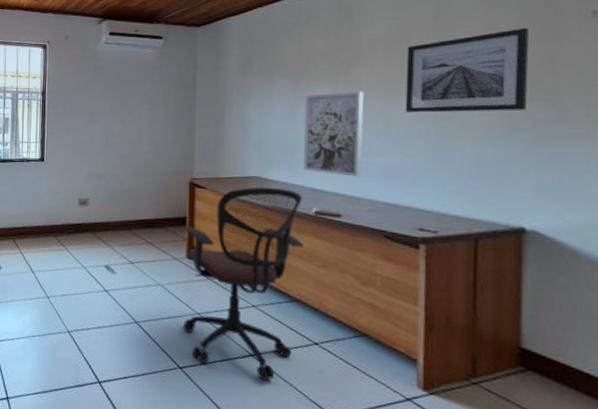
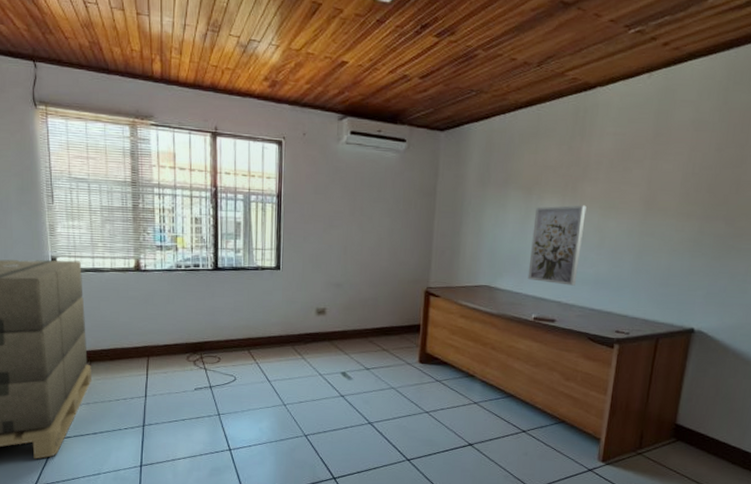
office chair: present [182,187,305,381] -> none [412,295,524,465]
wall art: present [405,27,530,113] -> none [618,151,725,228]

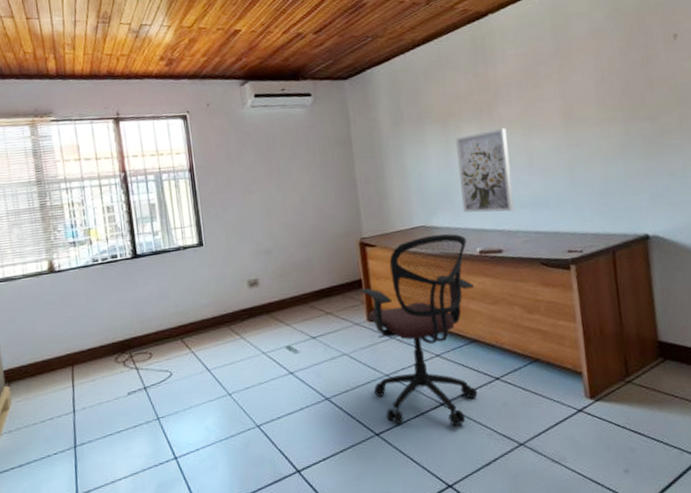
office chair: none [412,295,524,465] -> present [360,233,478,427]

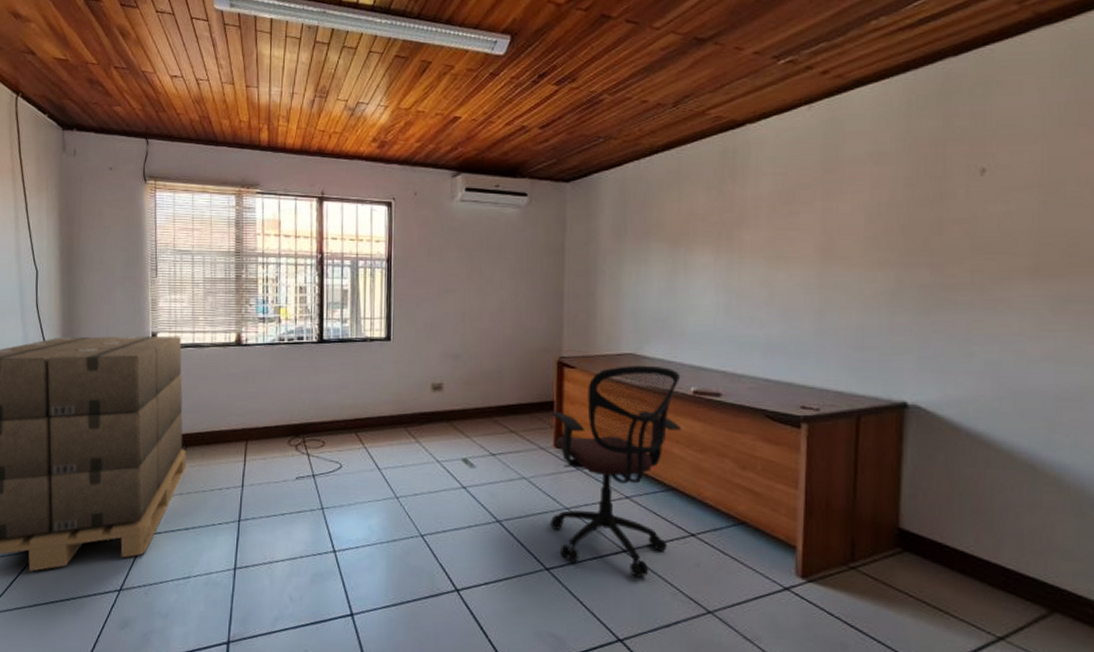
wall art: present [456,128,514,213] -> none [681,256,747,352]

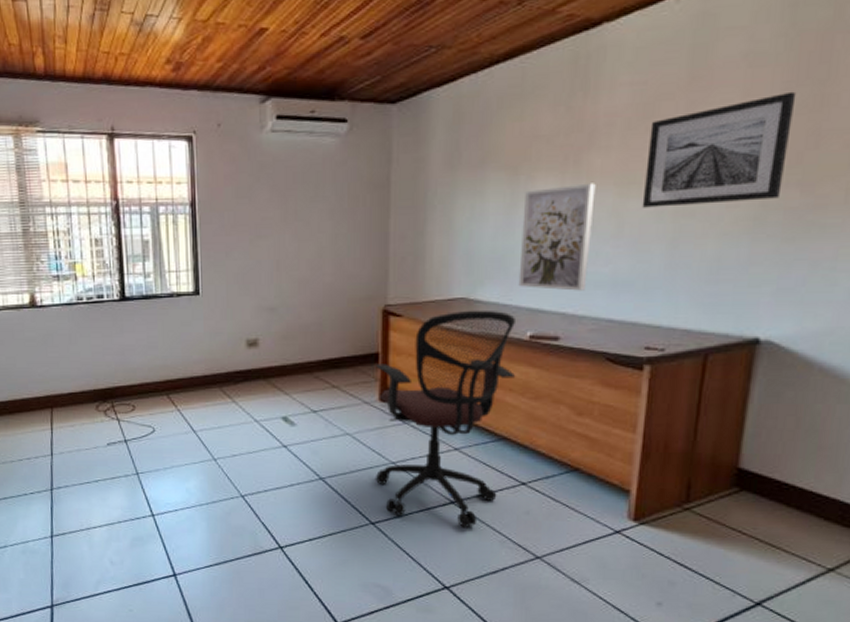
wall art: none [681,256,747,352] -> present [518,183,596,291]
wall art: none [789,186,918,280] -> present [642,91,797,208]

